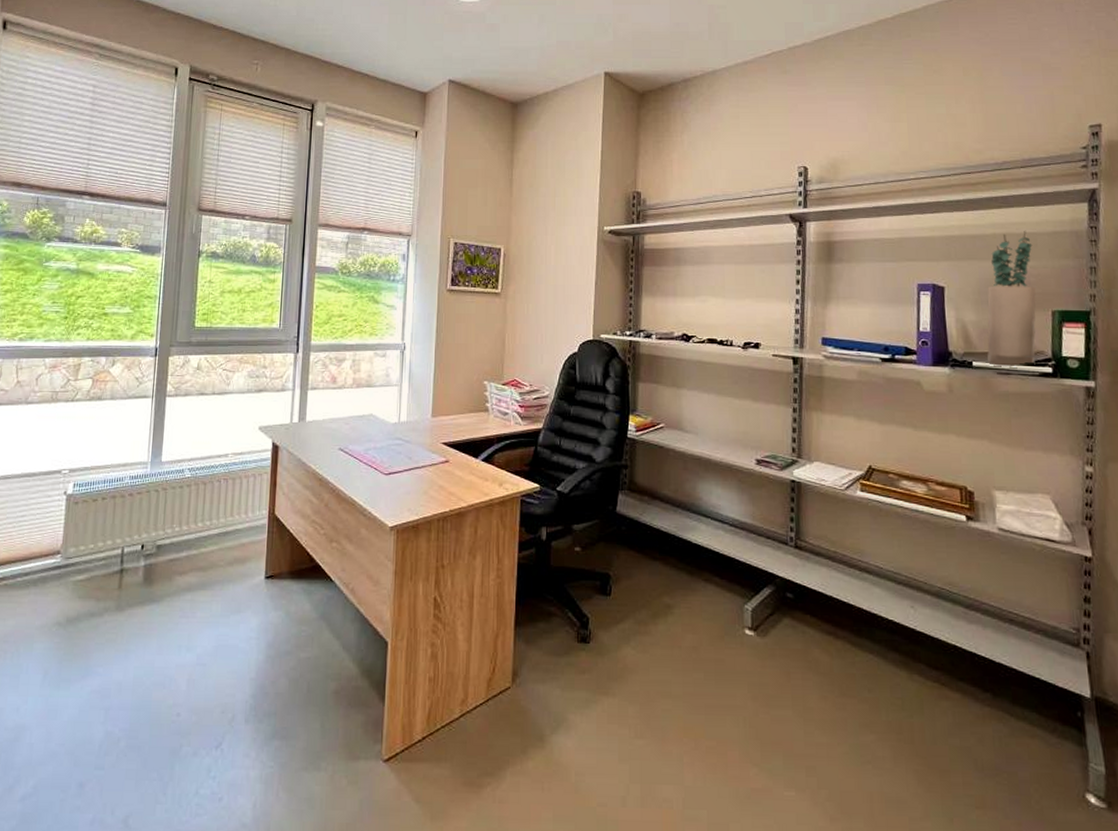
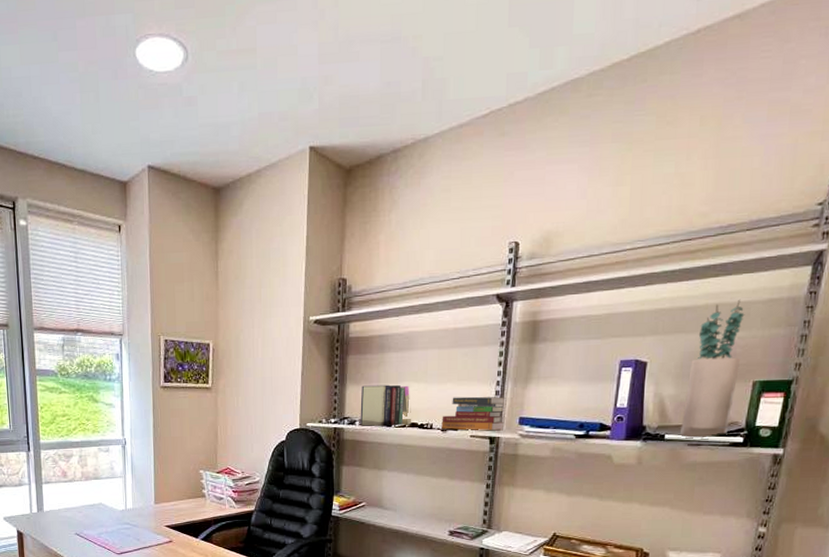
books: none [656,298,711,342] -> present [360,384,412,427]
books: none [742,314,806,351] -> present [441,396,505,431]

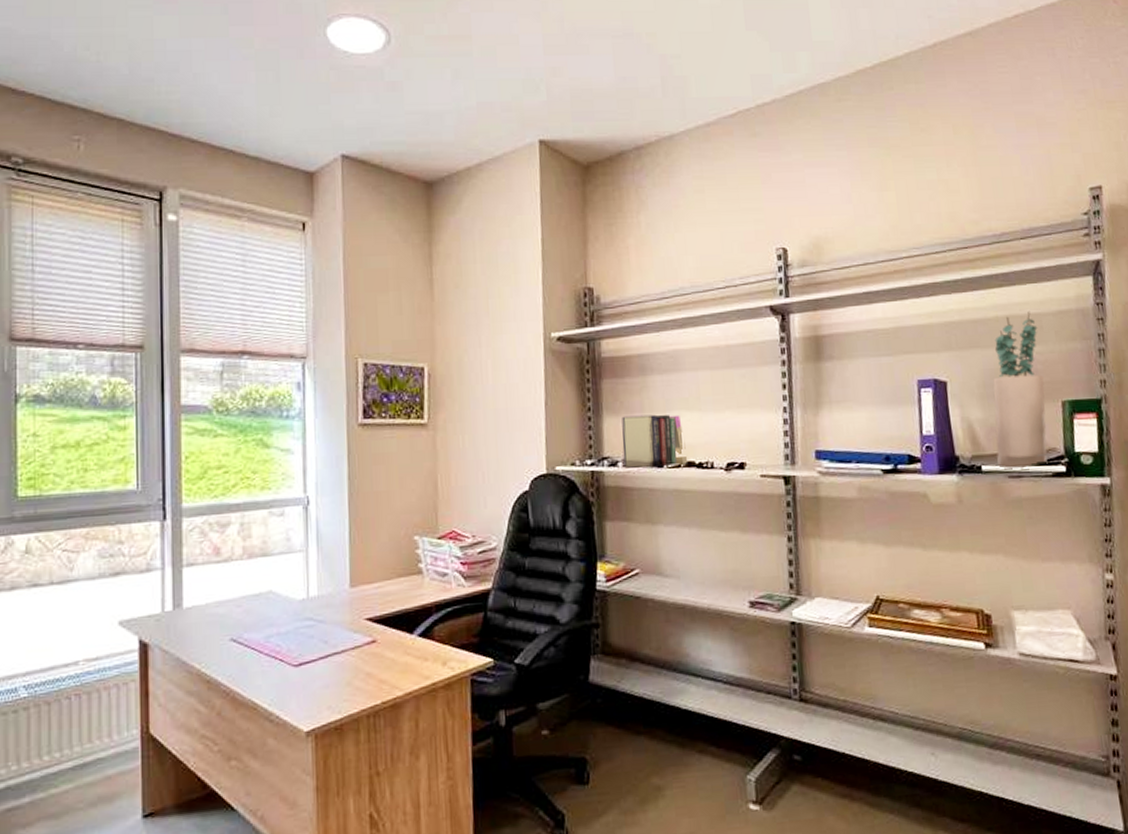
books: present [441,396,505,431] -> none [723,426,798,469]

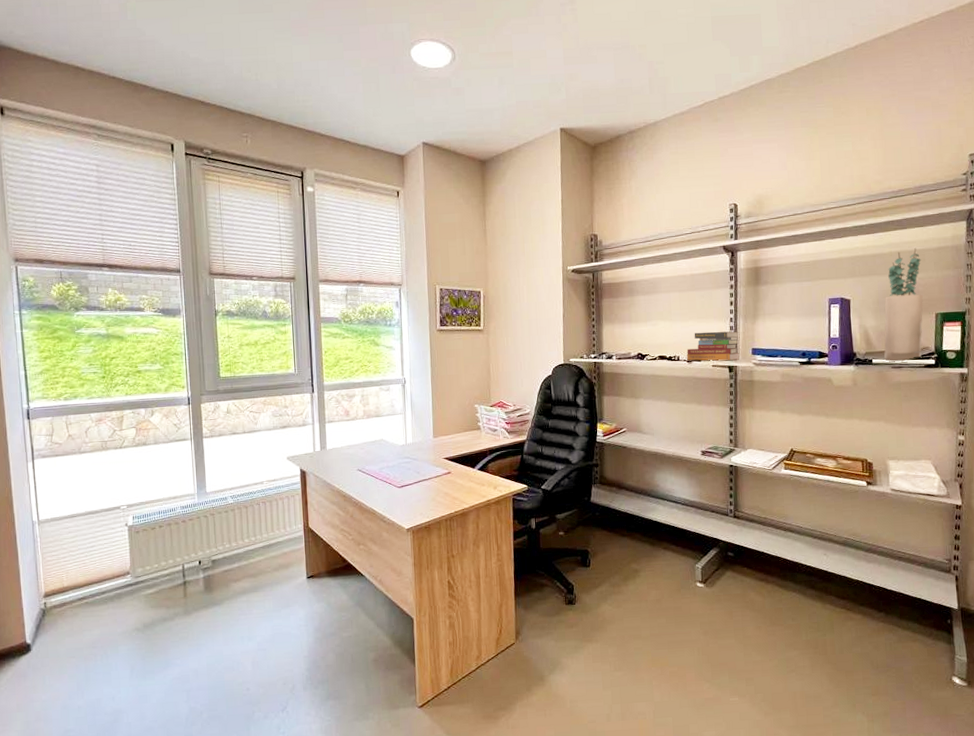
books: present [621,414,688,468] -> none [616,323,662,360]
books: none [723,426,798,469] -> present [686,331,739,361]

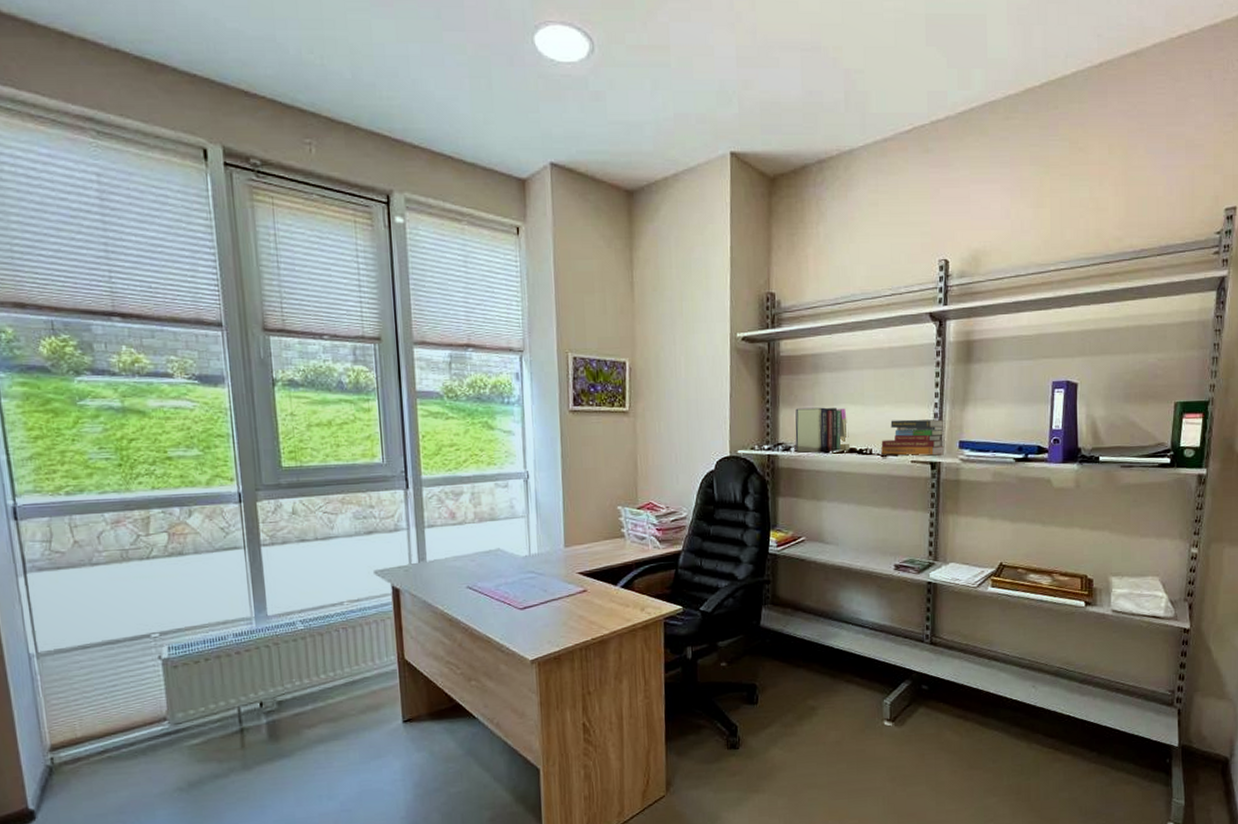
books: none [616,323,662,360] -> present [795,407,851,453]
vase: present [884,247,923,362] -> none [1113,321,1162,460]

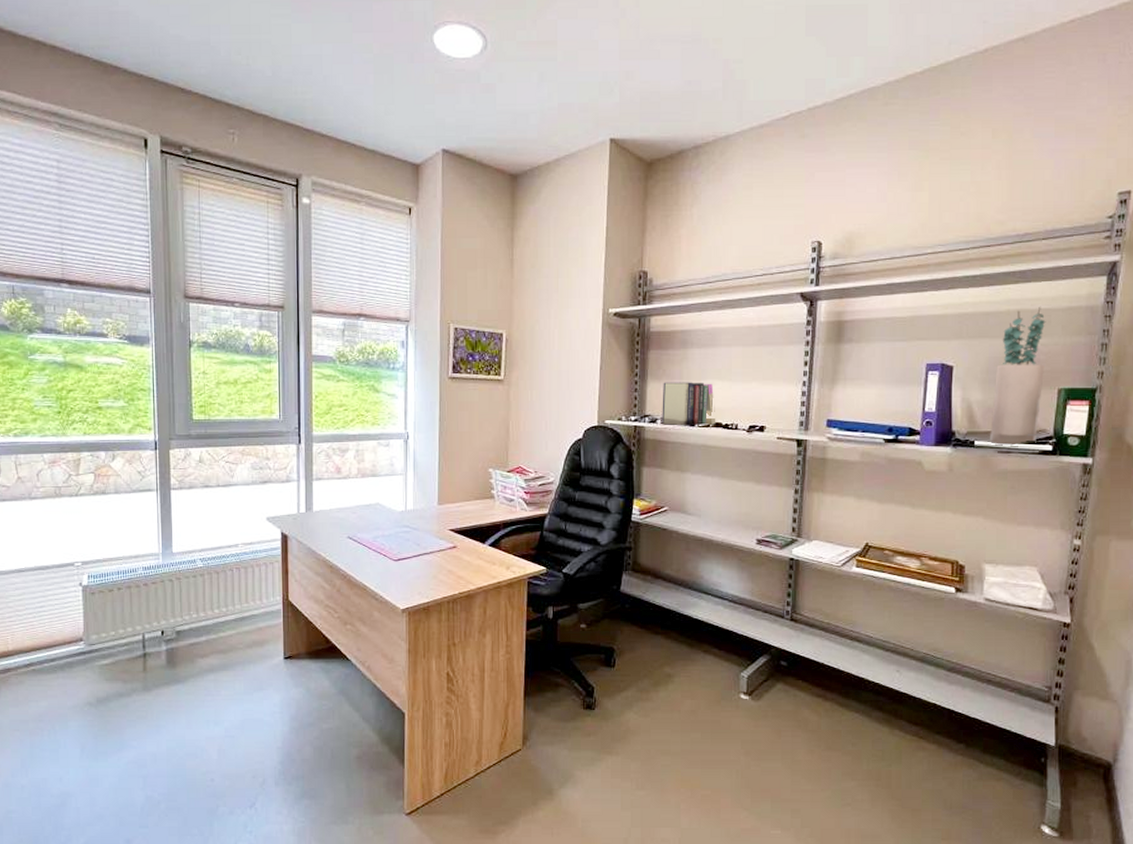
books: present [881,419,944,456] -> none [747,396,812,433]
vase: none [1113,321,1162,460] -> present [990,306,1046,446]

